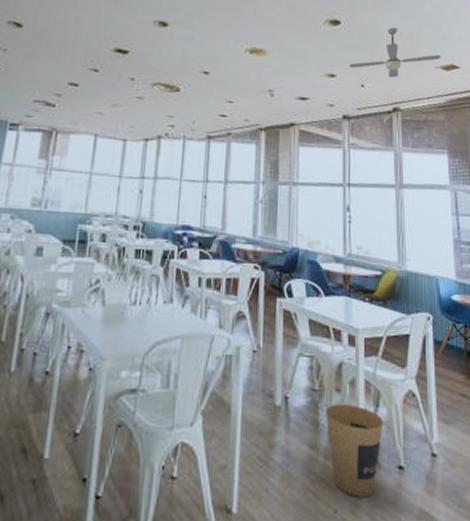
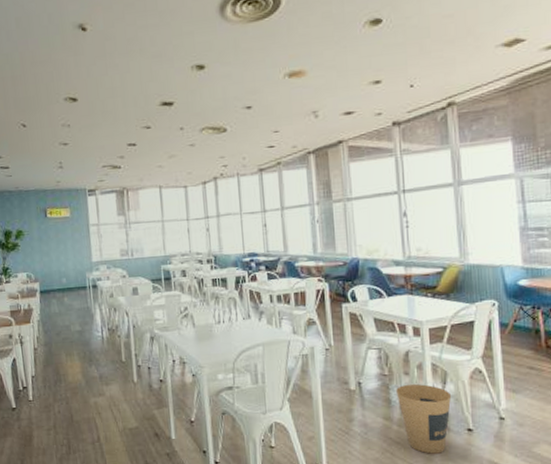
ceiling fan: present [349,27,442,78] -> none [396,10,503,71]

